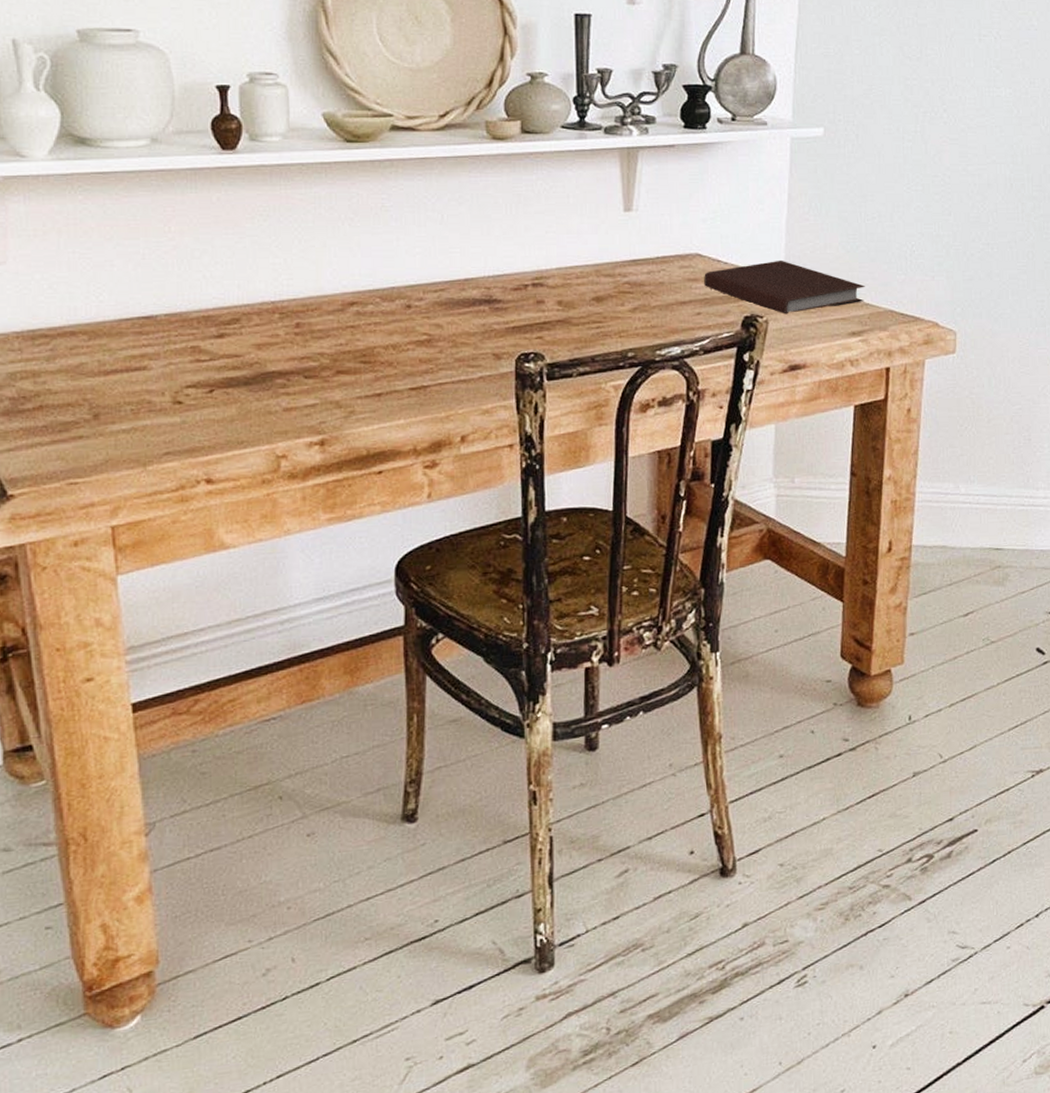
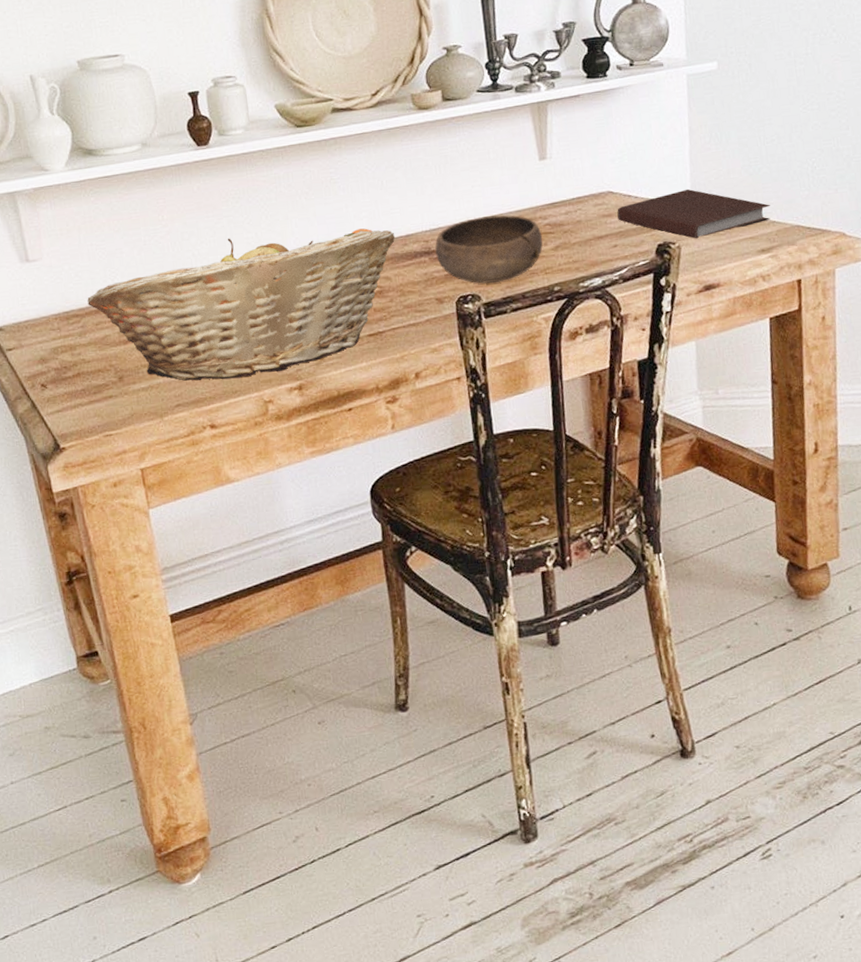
fruit basket: none [61,261,452,427] -> present [87,228,396,381]
bowl: none [497,266,620,342] -> present [435,214,543,284]

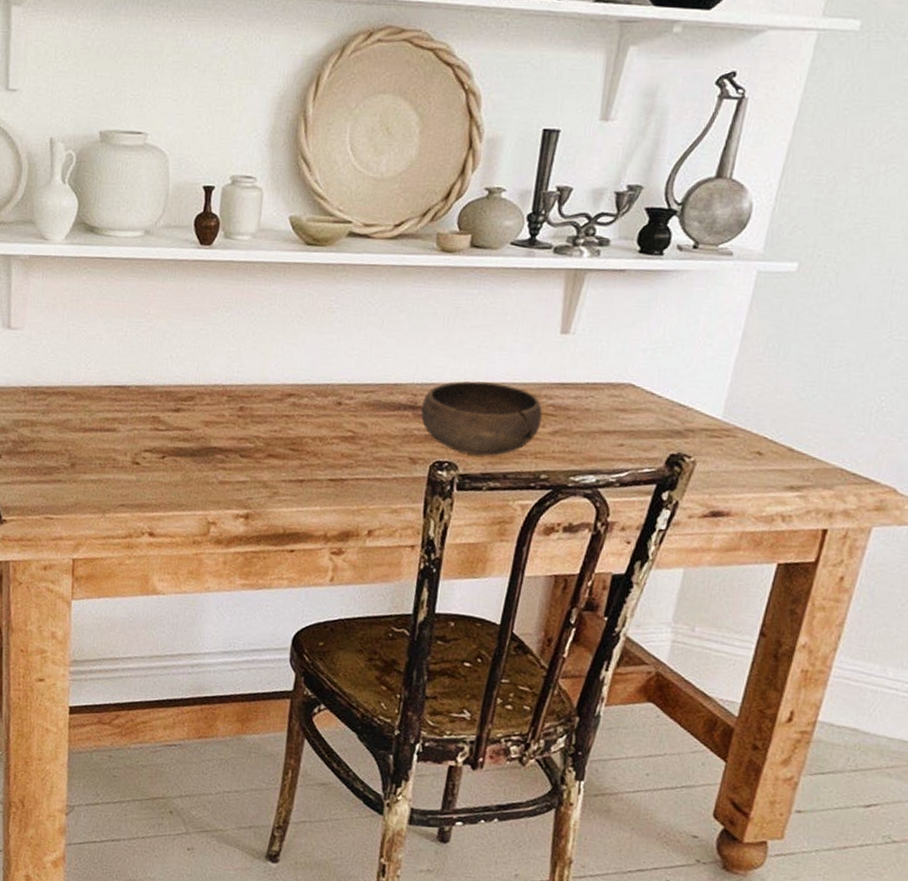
fruit basket: present [87,228,396,381] -> none [57,347,383,496]
notebook: present [617,188,771,239] -> none [632,399,815,458]

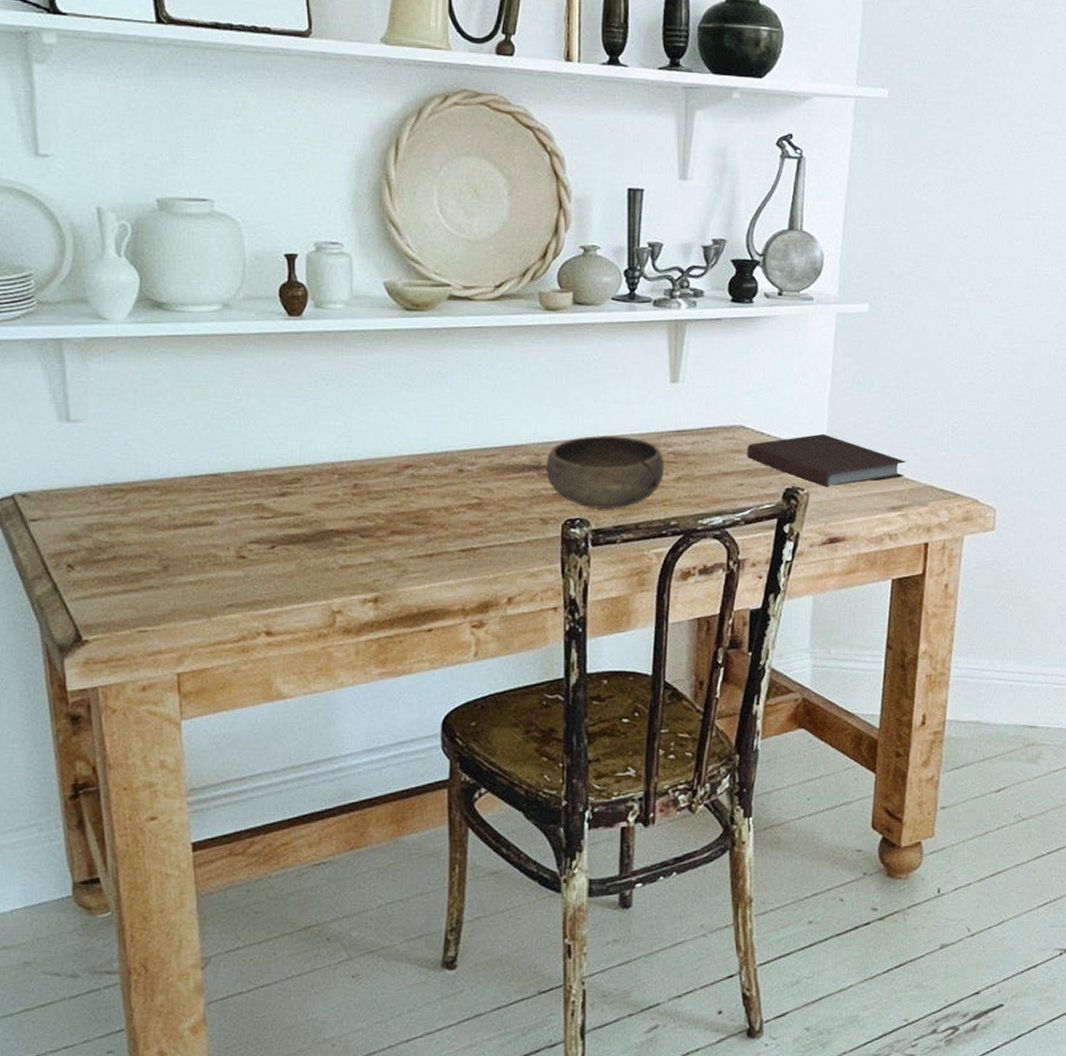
notebook: none [632,399,815,458] -> present [747,433,906,488]

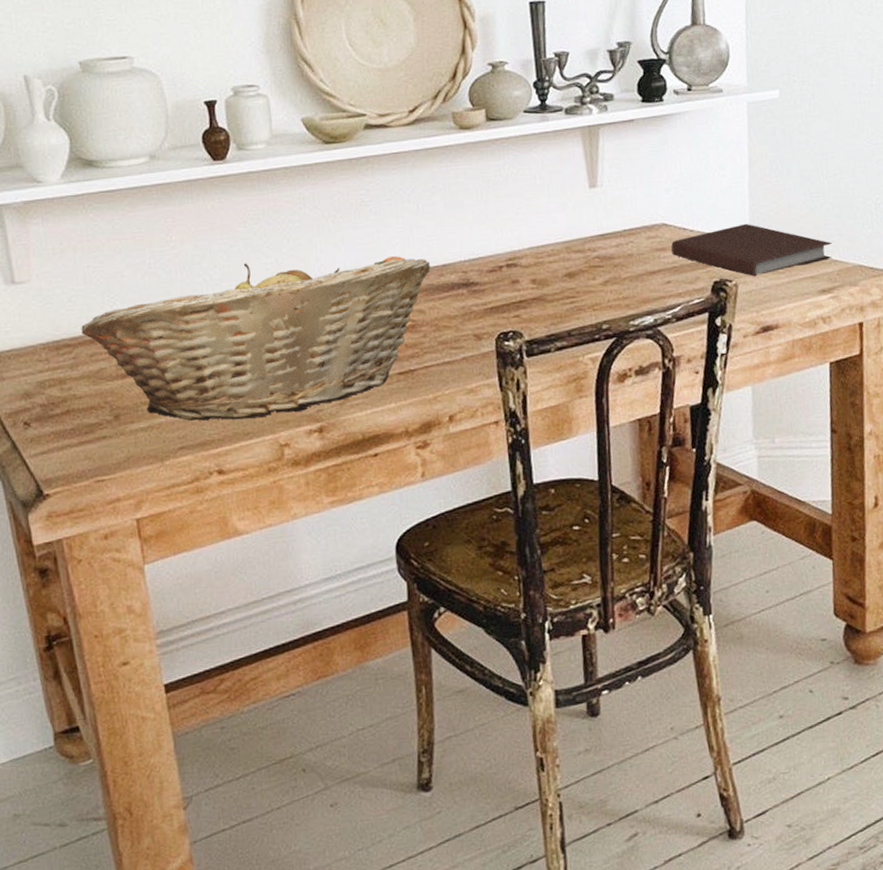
fruit basket: none [136,424,503,582] -> present [81,256,431,421]
bowl: present [546,435,665,508] -> none [474,245,592,320]

